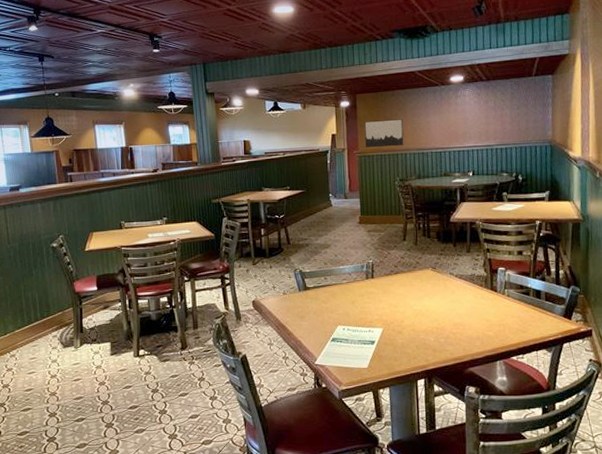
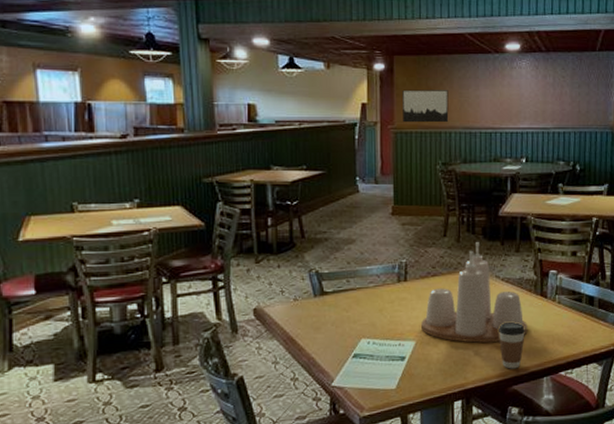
condiment set: none [387,244,480,330] -> present [421,242,527,343]
coffee cup: none [454,313,478,353] -> present [499,322,525,369]

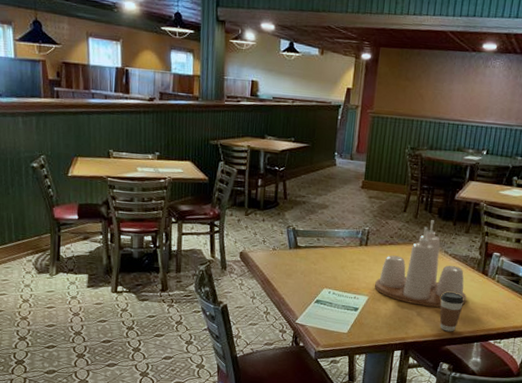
wall art: present [402,89,449,123] -> none [381,79,425,112]

